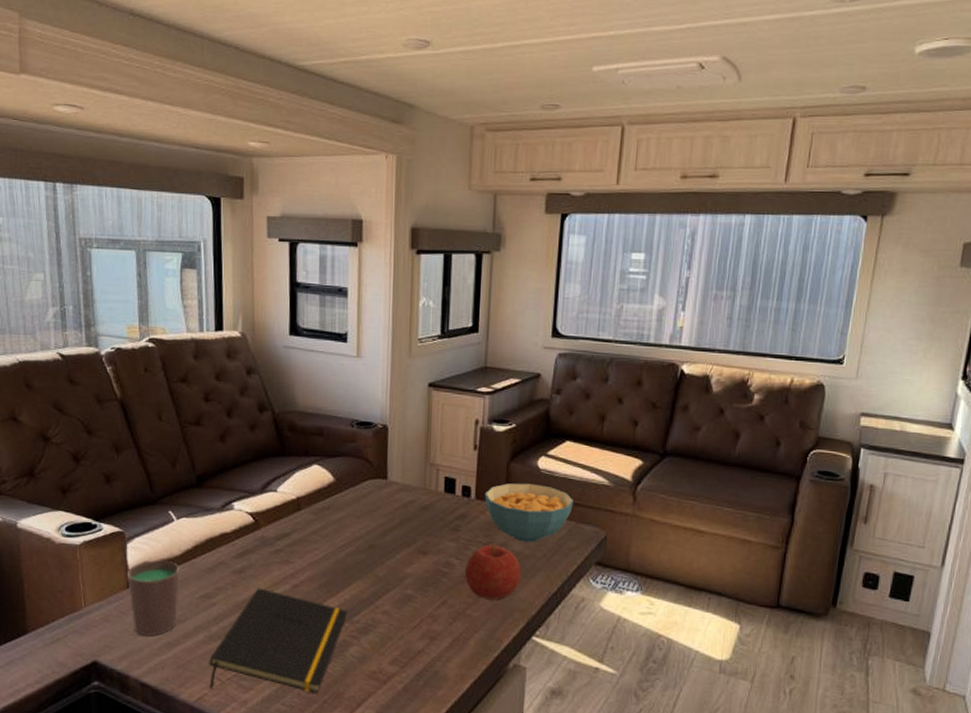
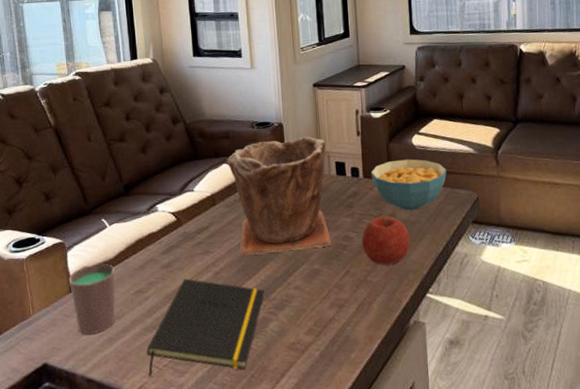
plant pot: none [318,444,436,572] -> present [226,136,332,257]

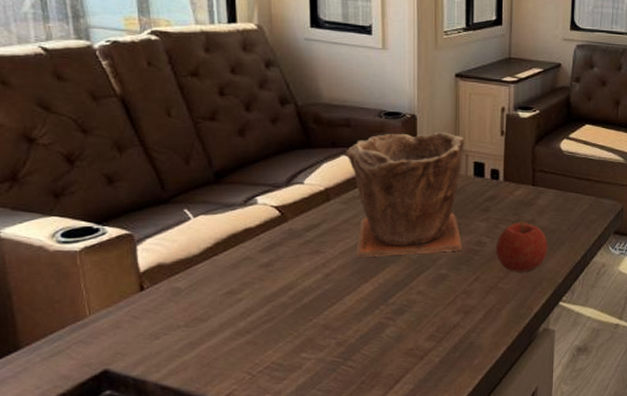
cup: present [68,263,116,334] -> none [138,260,201,338]
notepad: present [146,278,264,377] -> none [237,279,382,384]
cereal bowl: present [370,159,447,211] -> none [512,164,593,218]

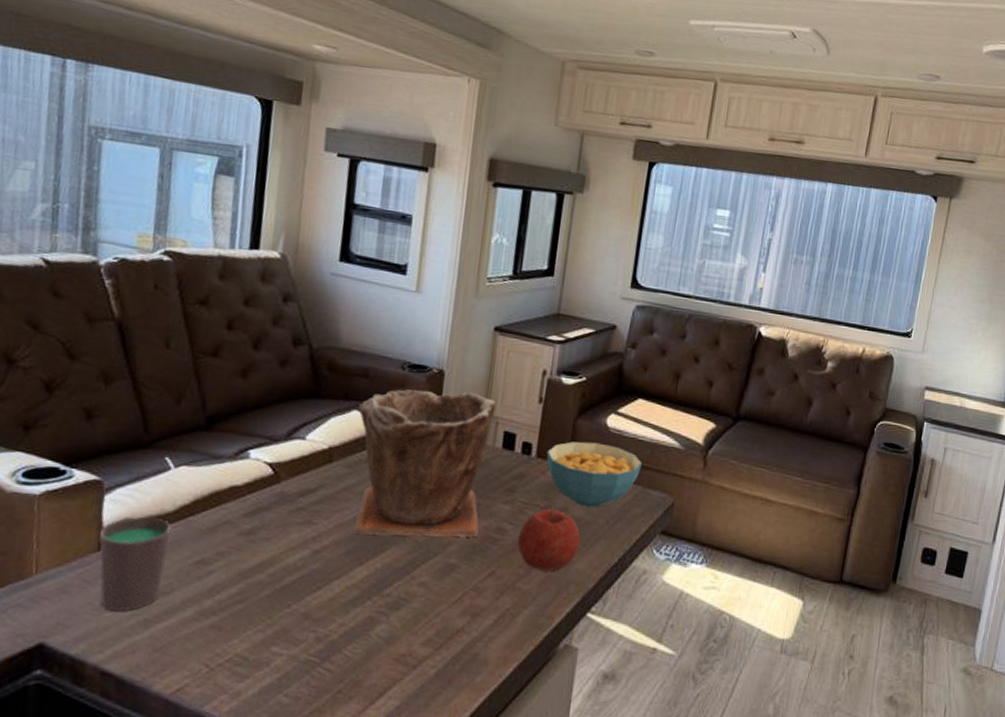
cup: none [138,260,201,338] -> present [99,517,172,611]
cereal bowl: none [512,164,593,218] -> present [546,441,642,508]

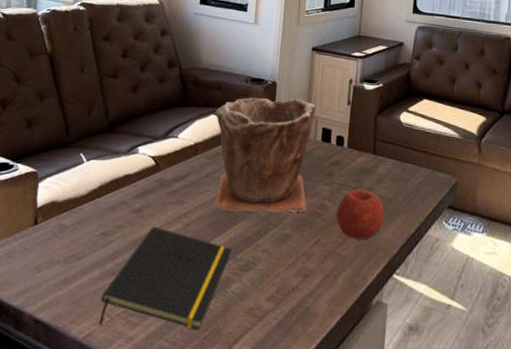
cup: present [99,517,172,611] -> none [34,199,85,272]
notepad: none [193,553,377,681] -> present [99,226,232,330]
cereal bowl: present [546,441,642,508] -> none [355,134,429,188]

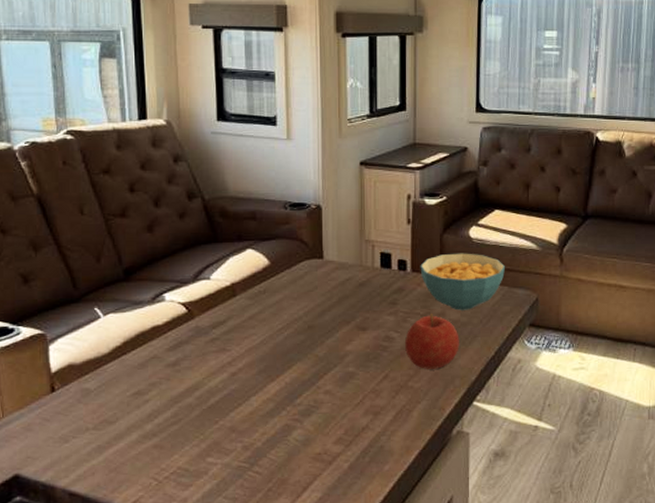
notepad: present [99,226,232,330] -> none [144,379,289,491]
plant pot: present [213,97,316,213] -> none [252,222,371,356]
cereal bowl: none [355,134,429,188] -> present [420,253,505,311]

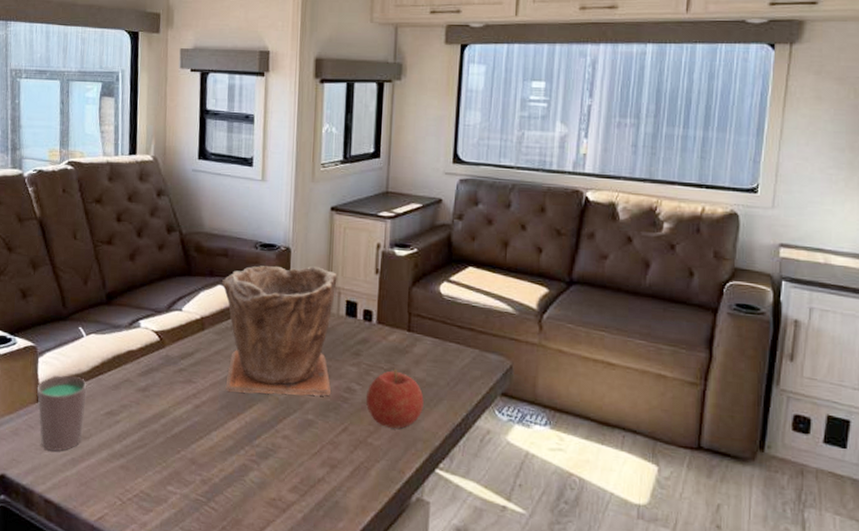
cup: none [49,360,109,441] -> present [36,375,87,451]
plant pot: none [252,222,371,356] -> present [222,266,337,396]
cereal bowl: present [420,253,505,311] -> none [386,308,477,370]

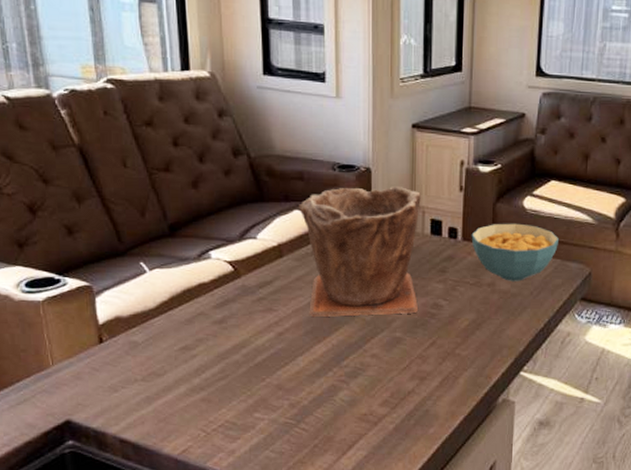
cup: present [36,375,87,451] -> none [97,313,157,390]
fruit: present [366,369,424,429] -> none [453,283,509,338]
cereal bowl: none [386,308,477,370] -> present [471,223,559,281]

